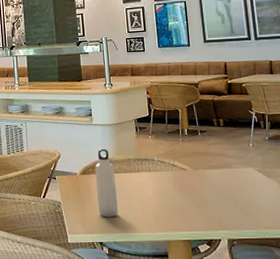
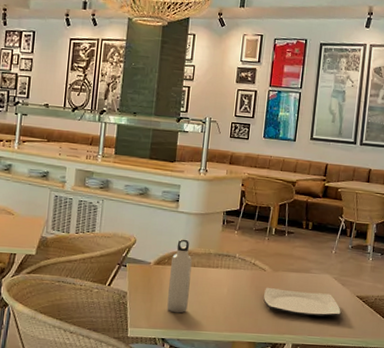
plate: none [189,185,272,211] -> present [264,287,341,317]

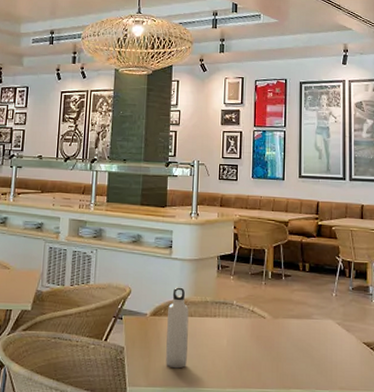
plate: present [264,287,341,317] -> none [266,336,348,368]

